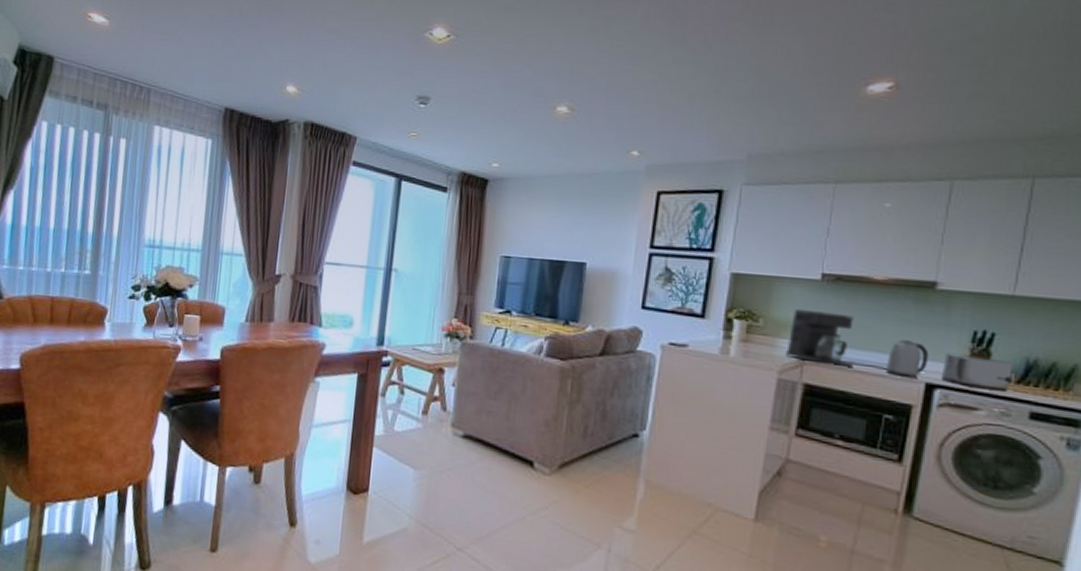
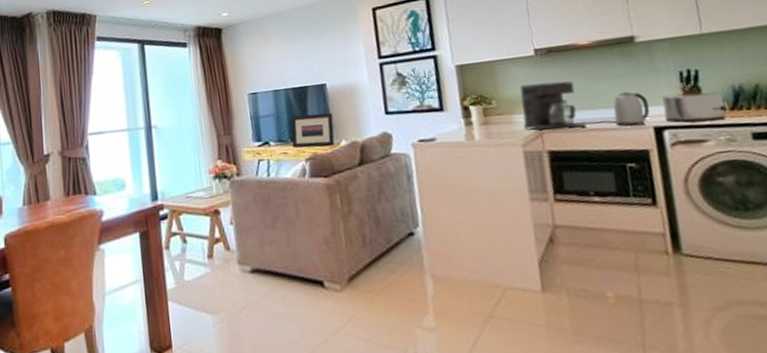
picture frame: none [535,290,586,330] -> present [291,113,335,148]

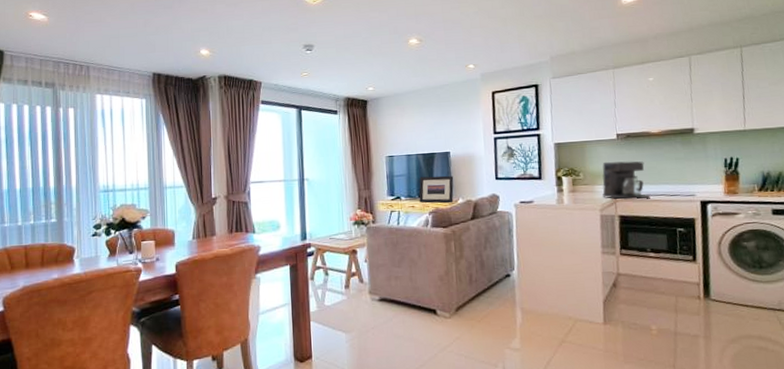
kettle: present [613,92,650,127] -> none [672,172,700,200]
toaster: present [662,92,728,123] -> none [709,176,757,199]

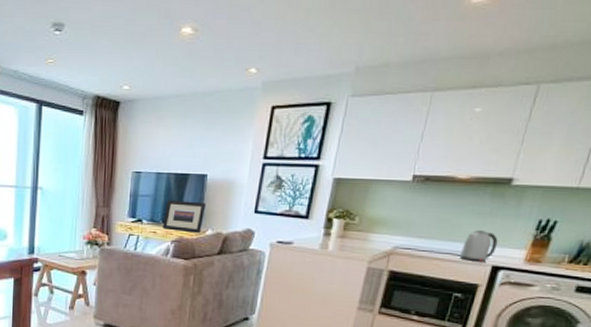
coffee maker: present [601,161,650,201] -> none [375,207,437,256]
kettle: none [672,172,700,200] -> present [459,230,498,263]

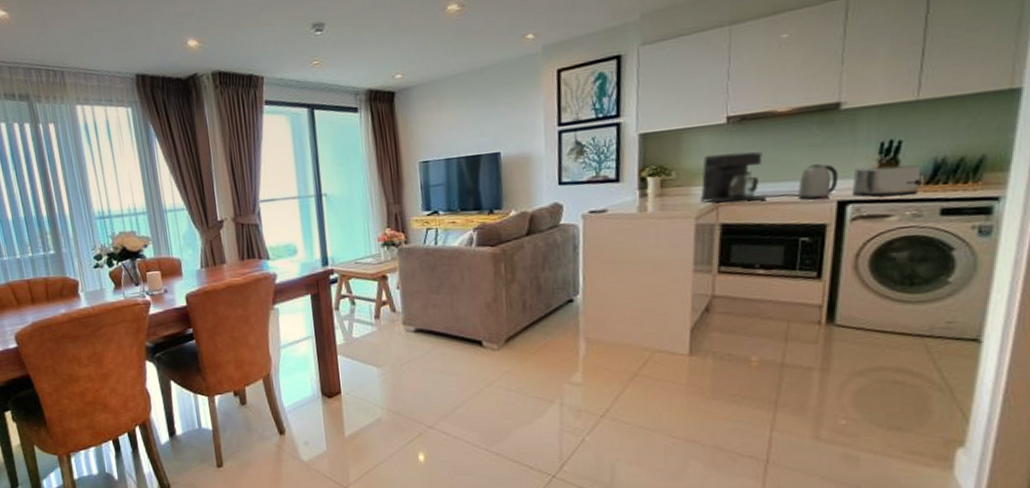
picture frame: present [162,200,207,234] -> none [461,182,505,218]
coffee maker: none [375,207,437,256] -> present [699,152,766,205]
toaster: none [505,239,568,271] -> present [851,164,923,198]

